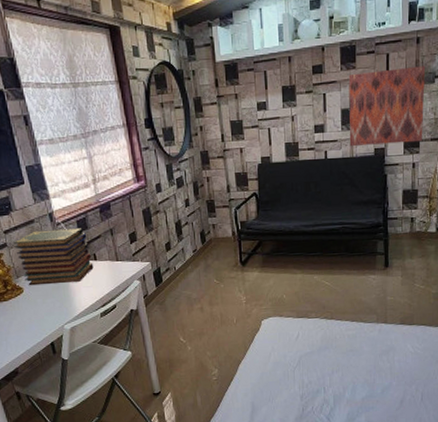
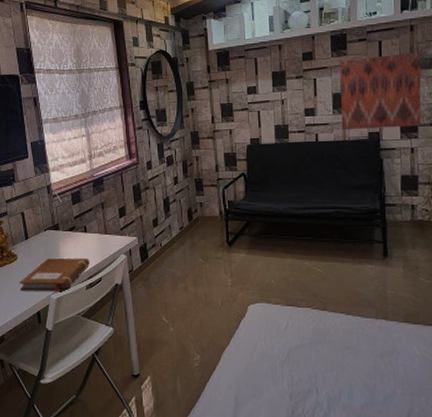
book stack: present [13,228,94,286] -> none [13,201,83,254]
notebook: none [28,286,102,323] -> present [19,259,90,291]

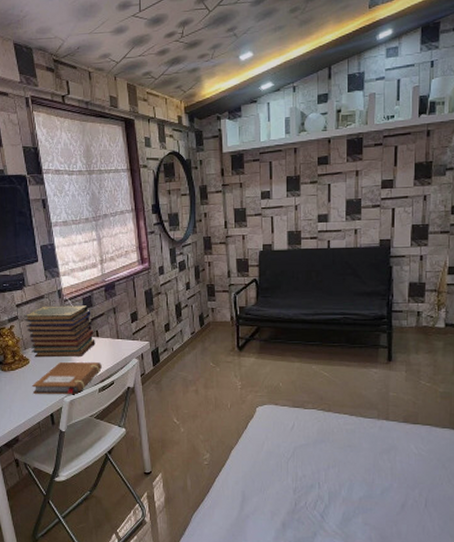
book stack: none [13,201,83,254] -> present [24,305,95,358]
wall art: present [339,52,422,129] -> none [353,158,436,236]

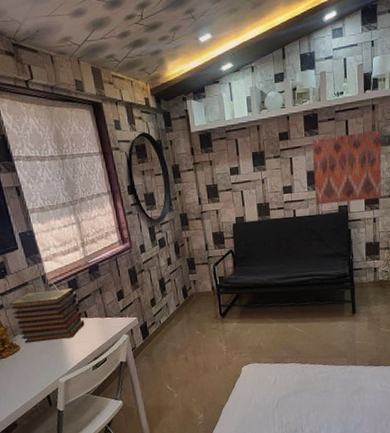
notebook: present [32,362,102,394] -> none [25,342,94,378]
wall art: none [353,158,436,236] -> present [312,130,382,204]

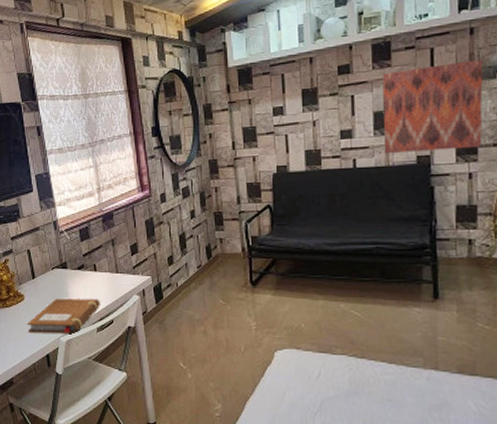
book stack: present [9,288,85,344] -> none [19,237,93,294]
notebook: none [25,342,94,378] -> present [27,299,100,333]

